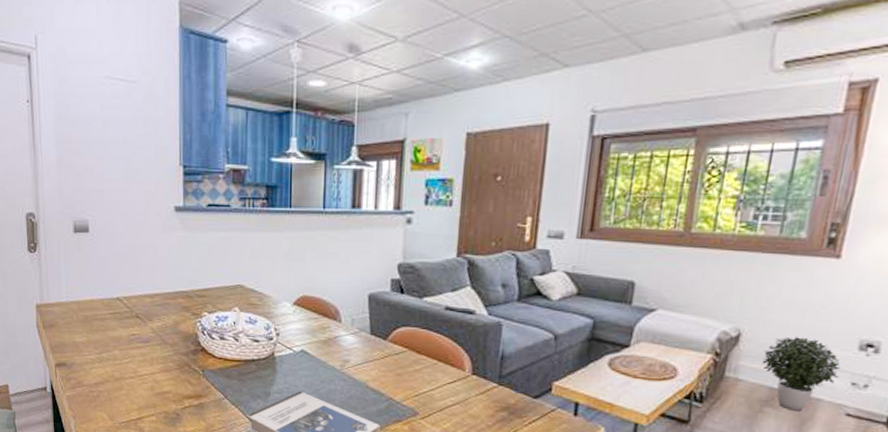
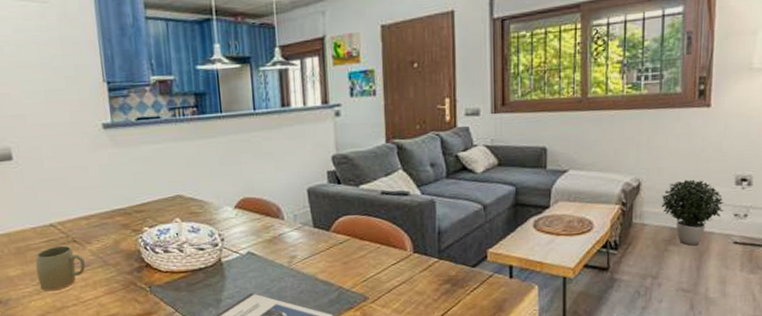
mug: none [100,319,146,361] -> present [35,245,86,291]

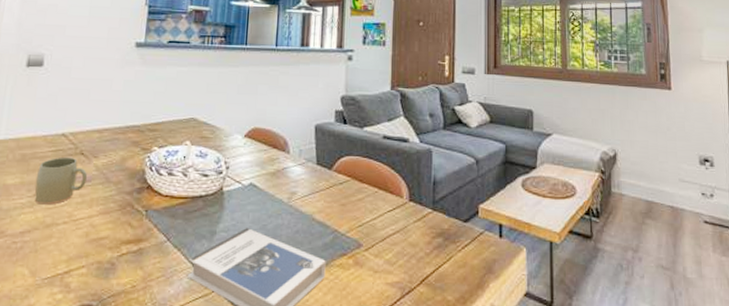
potted plant: present [661,179,724,247] -> none [635,155,692,222]

